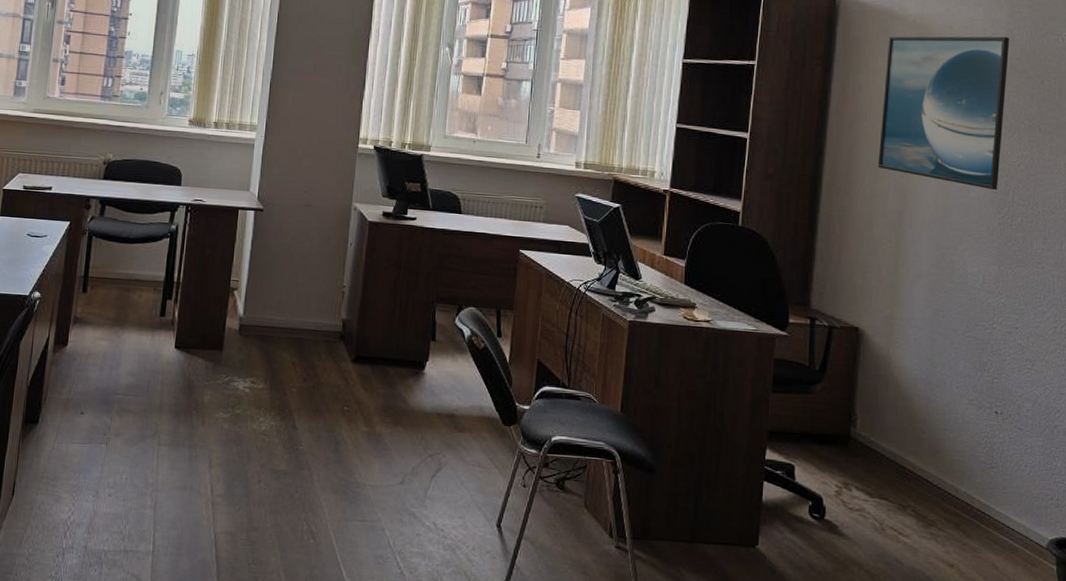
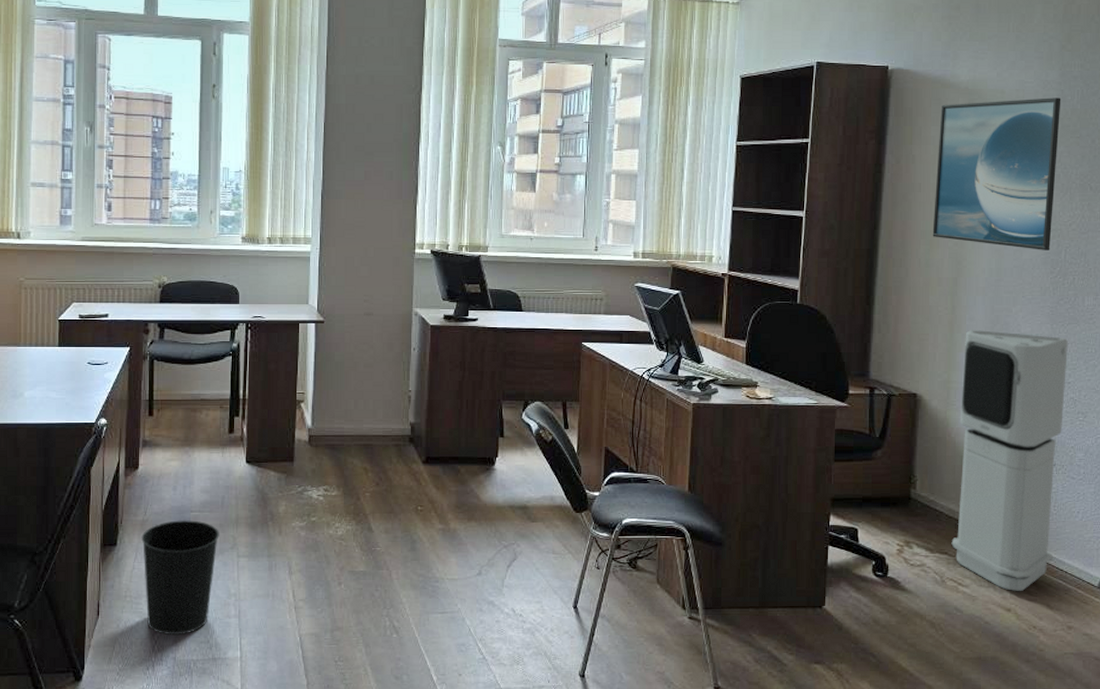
wastebasket: none [61,402,142,523] -> present [141,520,219,636]
air purifier: none [892,266,1016,546] -> present [951,330,1068,591]

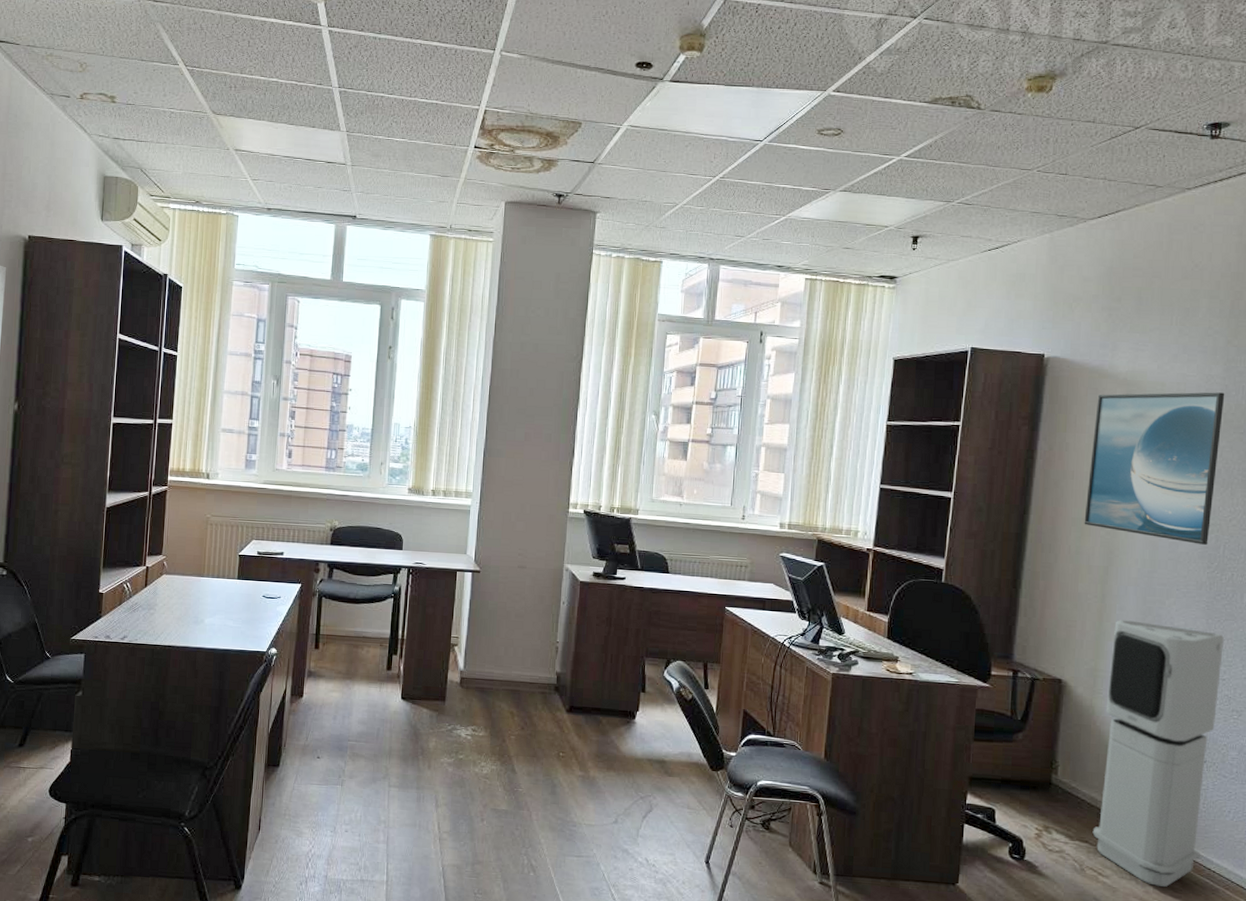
wastebasket: present [141,520,219,636] -> none [302,747,373,856]

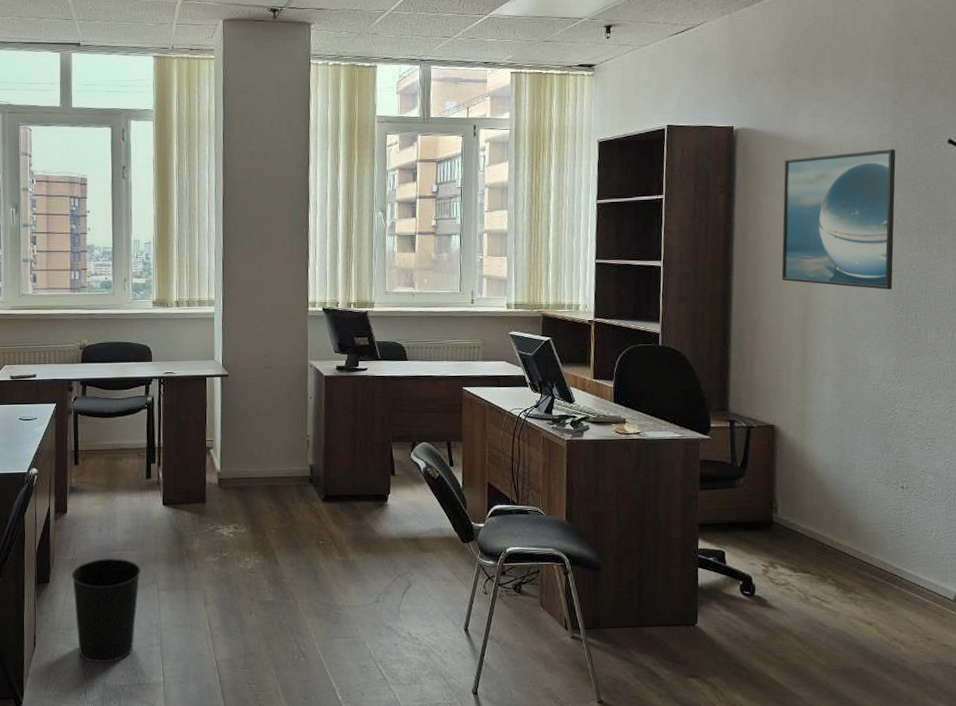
wastebasket: none [302,747,373,856] -> present [71,558,141,664]
air purifier: present [1092,620,1224,887] -> none [813,365,914,606]

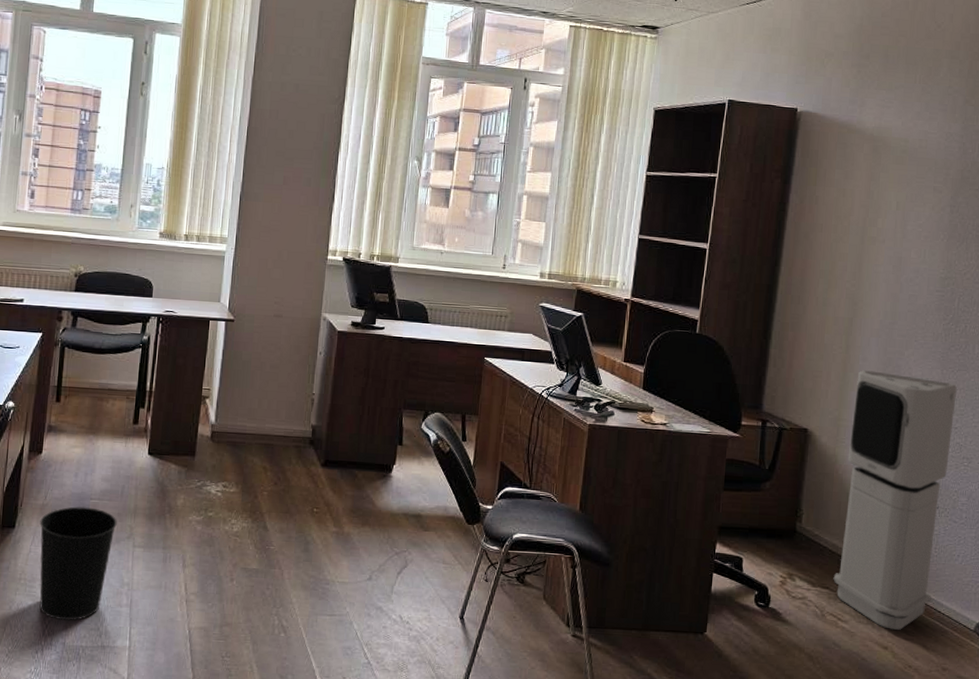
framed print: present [781,149,896,290] -> none [831,149,963,297]
air purifier: none [813,365,914,606] -> present [833,370,957,630]

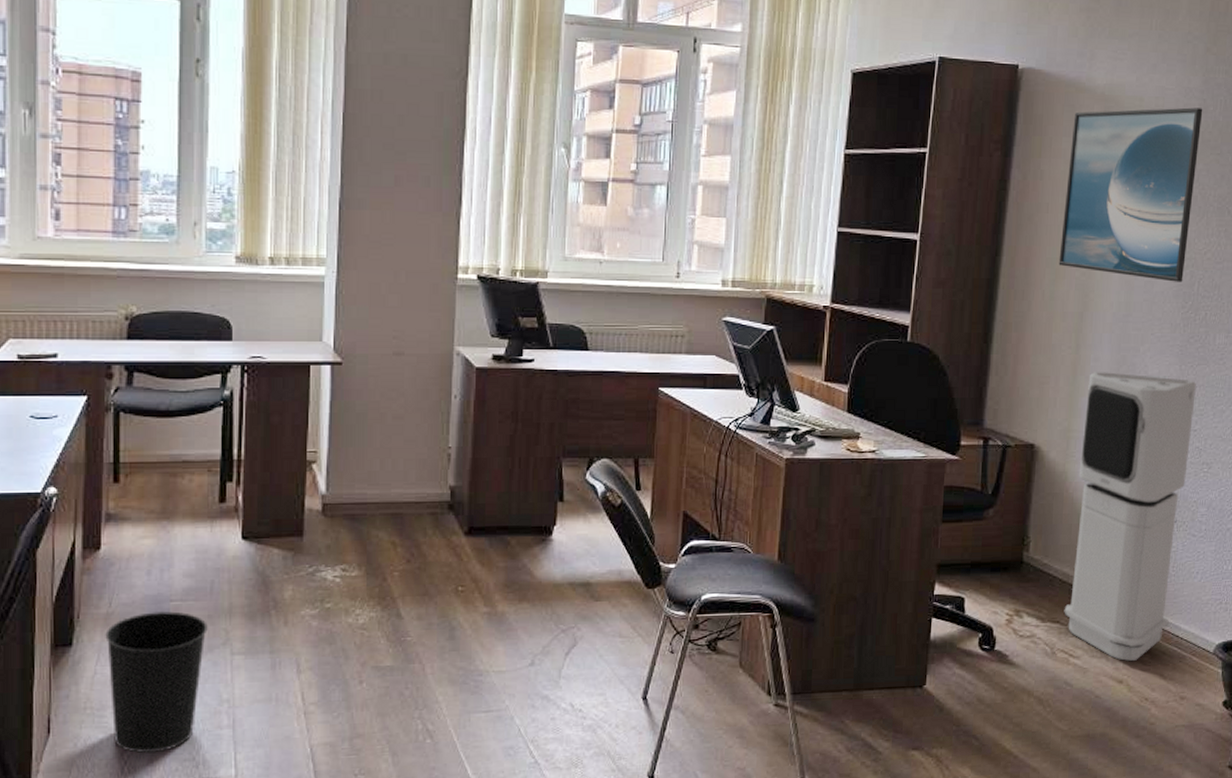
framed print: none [831,149,963,297] -> present [1058,107,1203,282]

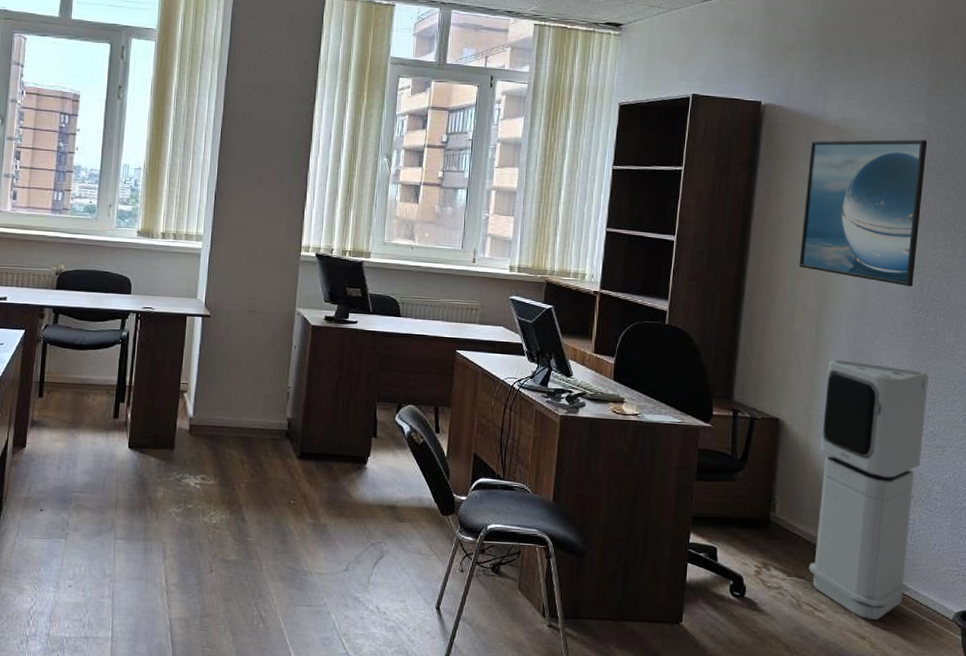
wastebasket: present [105,611,208,754] -> none [24,499,99,612]

